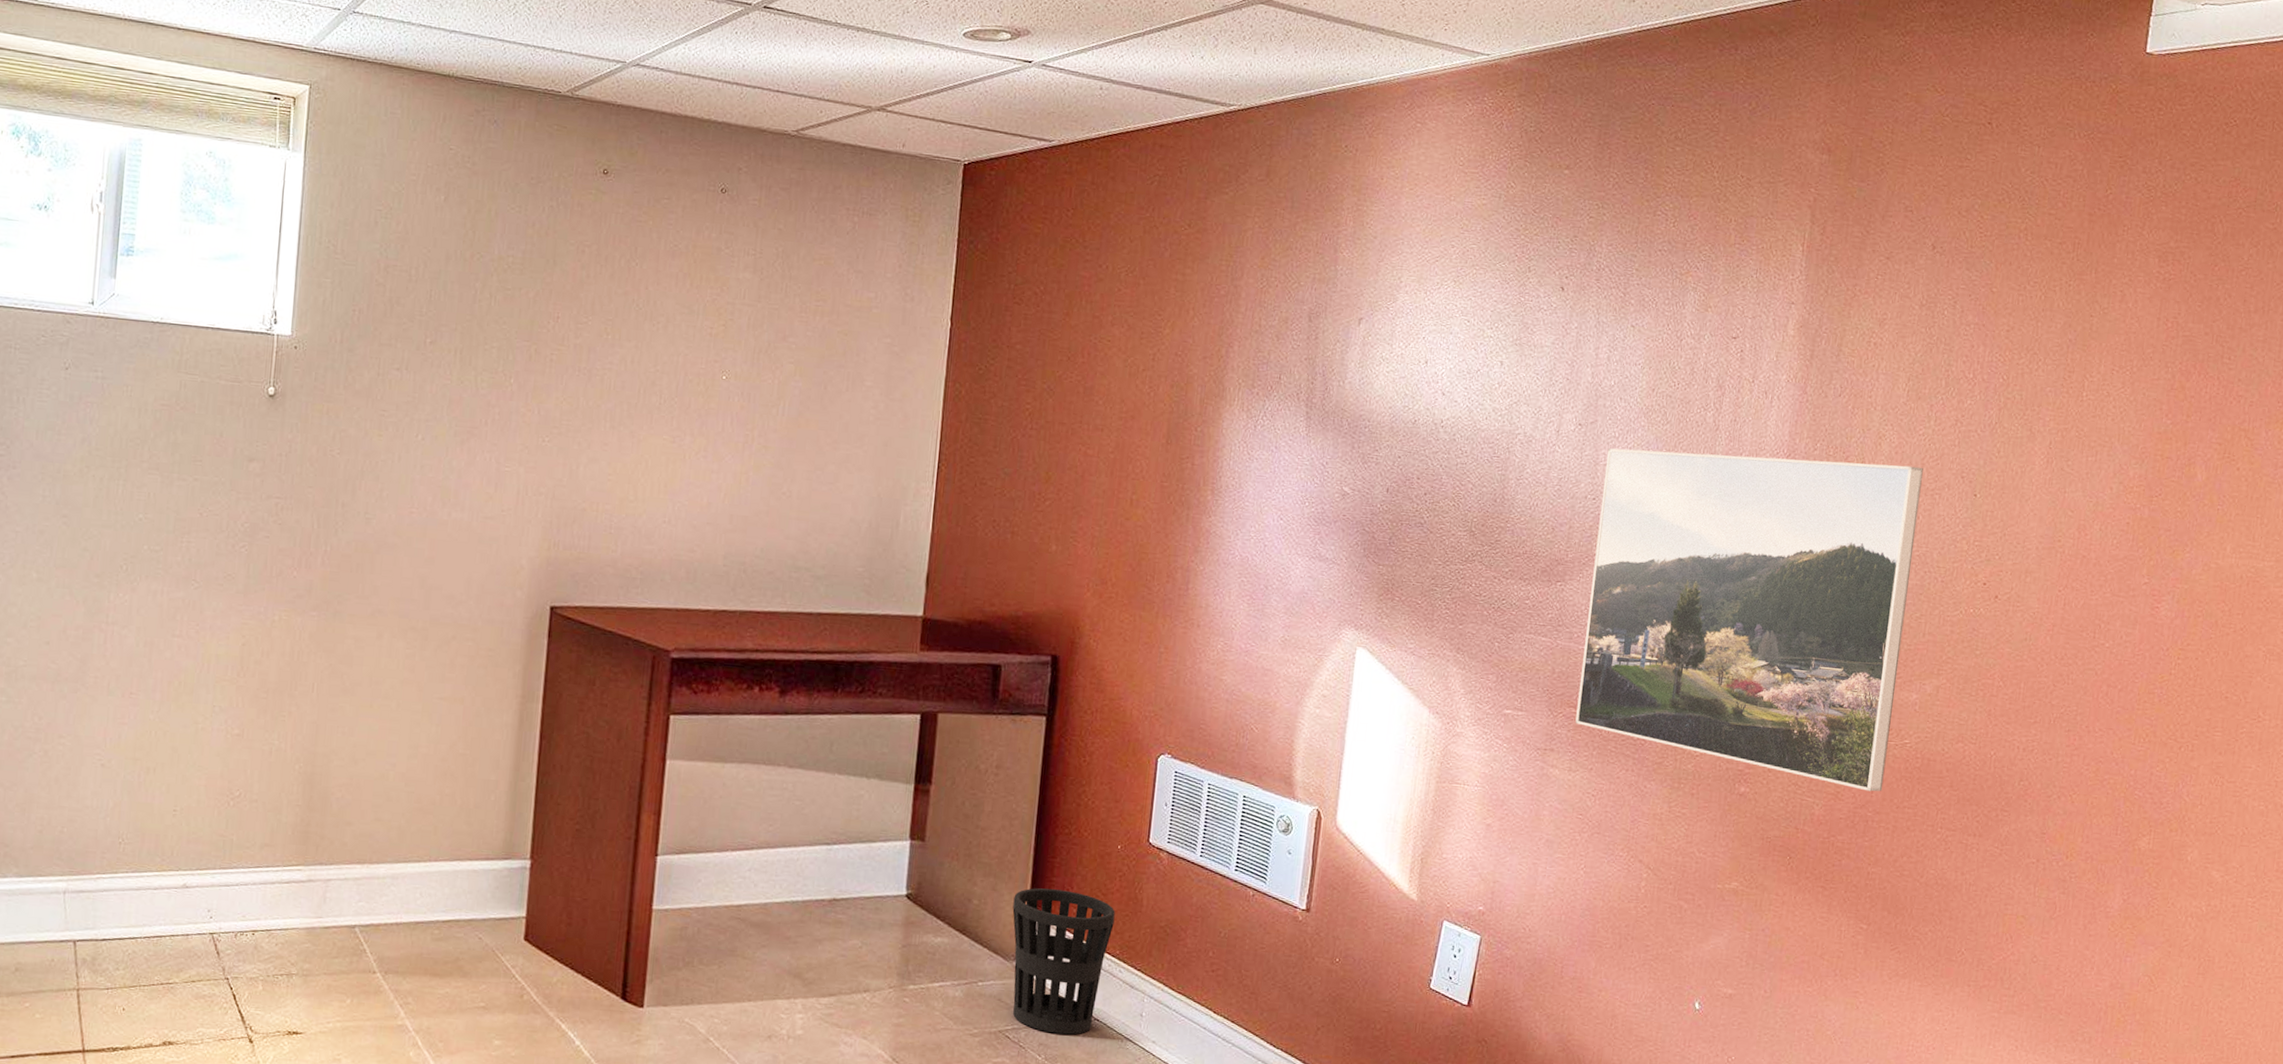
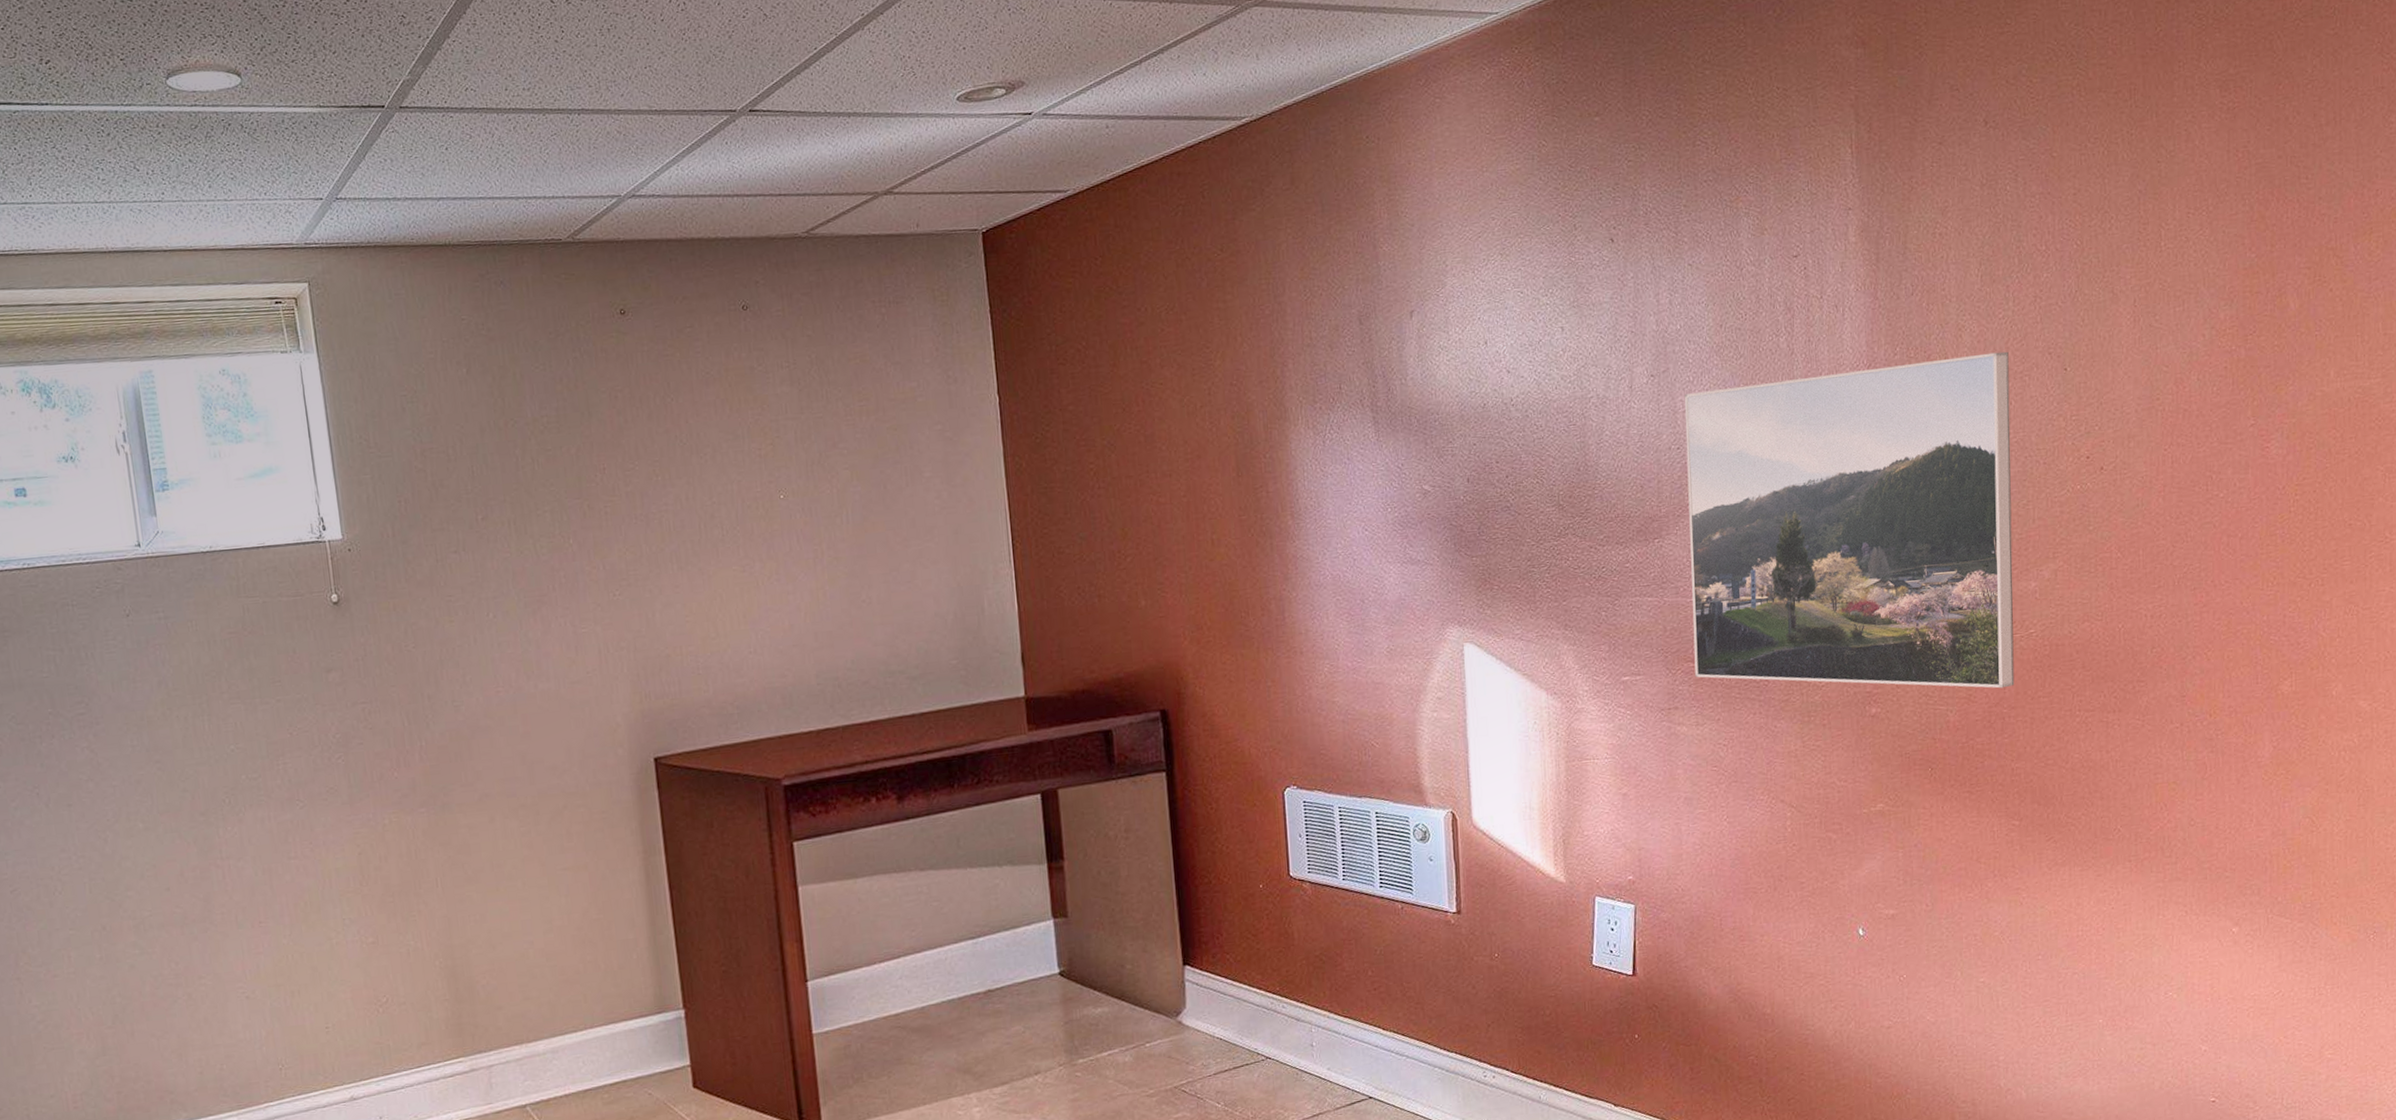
wastebasket: present [1012,888,1115,1035] -> none [1165,938,1270,1080]

